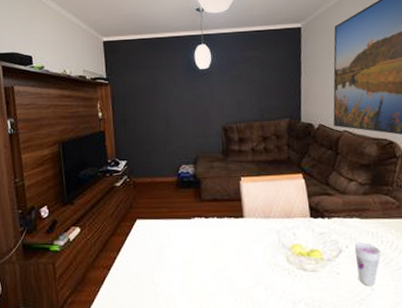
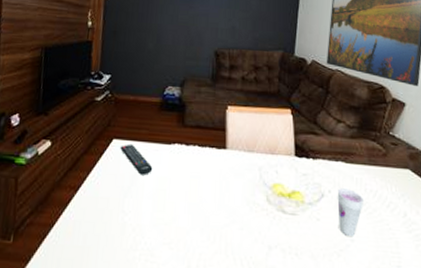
remote control: none [144,222,177,250] -> present [120,144,153,175]

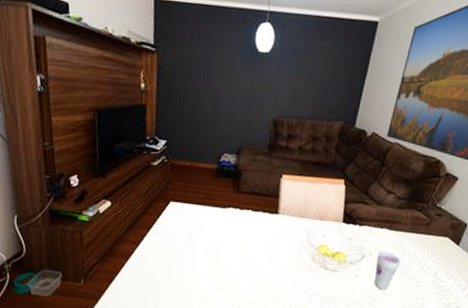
remote control: present [120,144,153,175] -> none [177,206,208,234]

